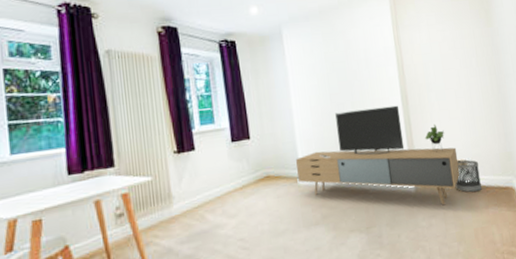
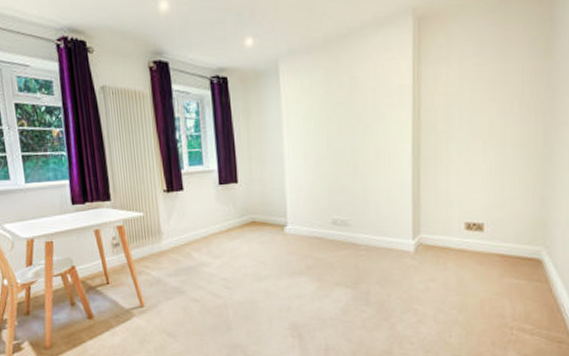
media console: present [296,105,460,206] -> none [284,155,474,270]
wastebasket: present [455,159,483,193] -> none [464,223,500,260]

